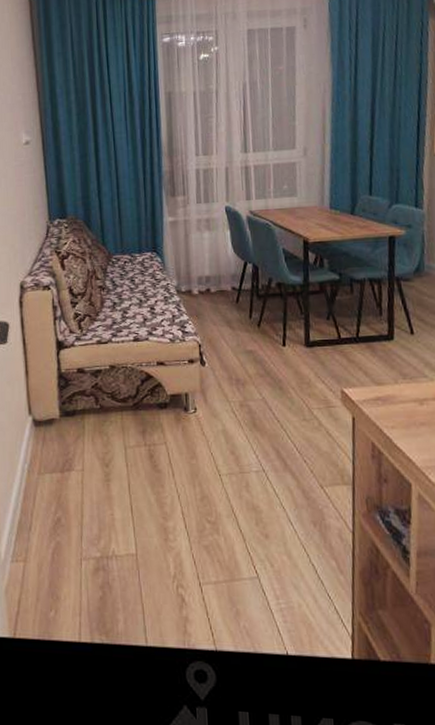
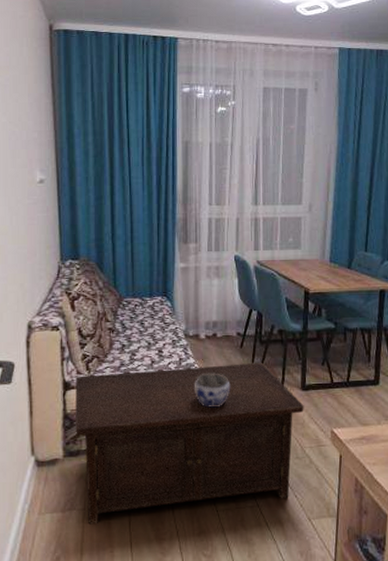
cabinet: none [68,318,310,486] -> present [76,362,304,525]
jar: none [190,329,227,366] -> present [195,373,230,408]

